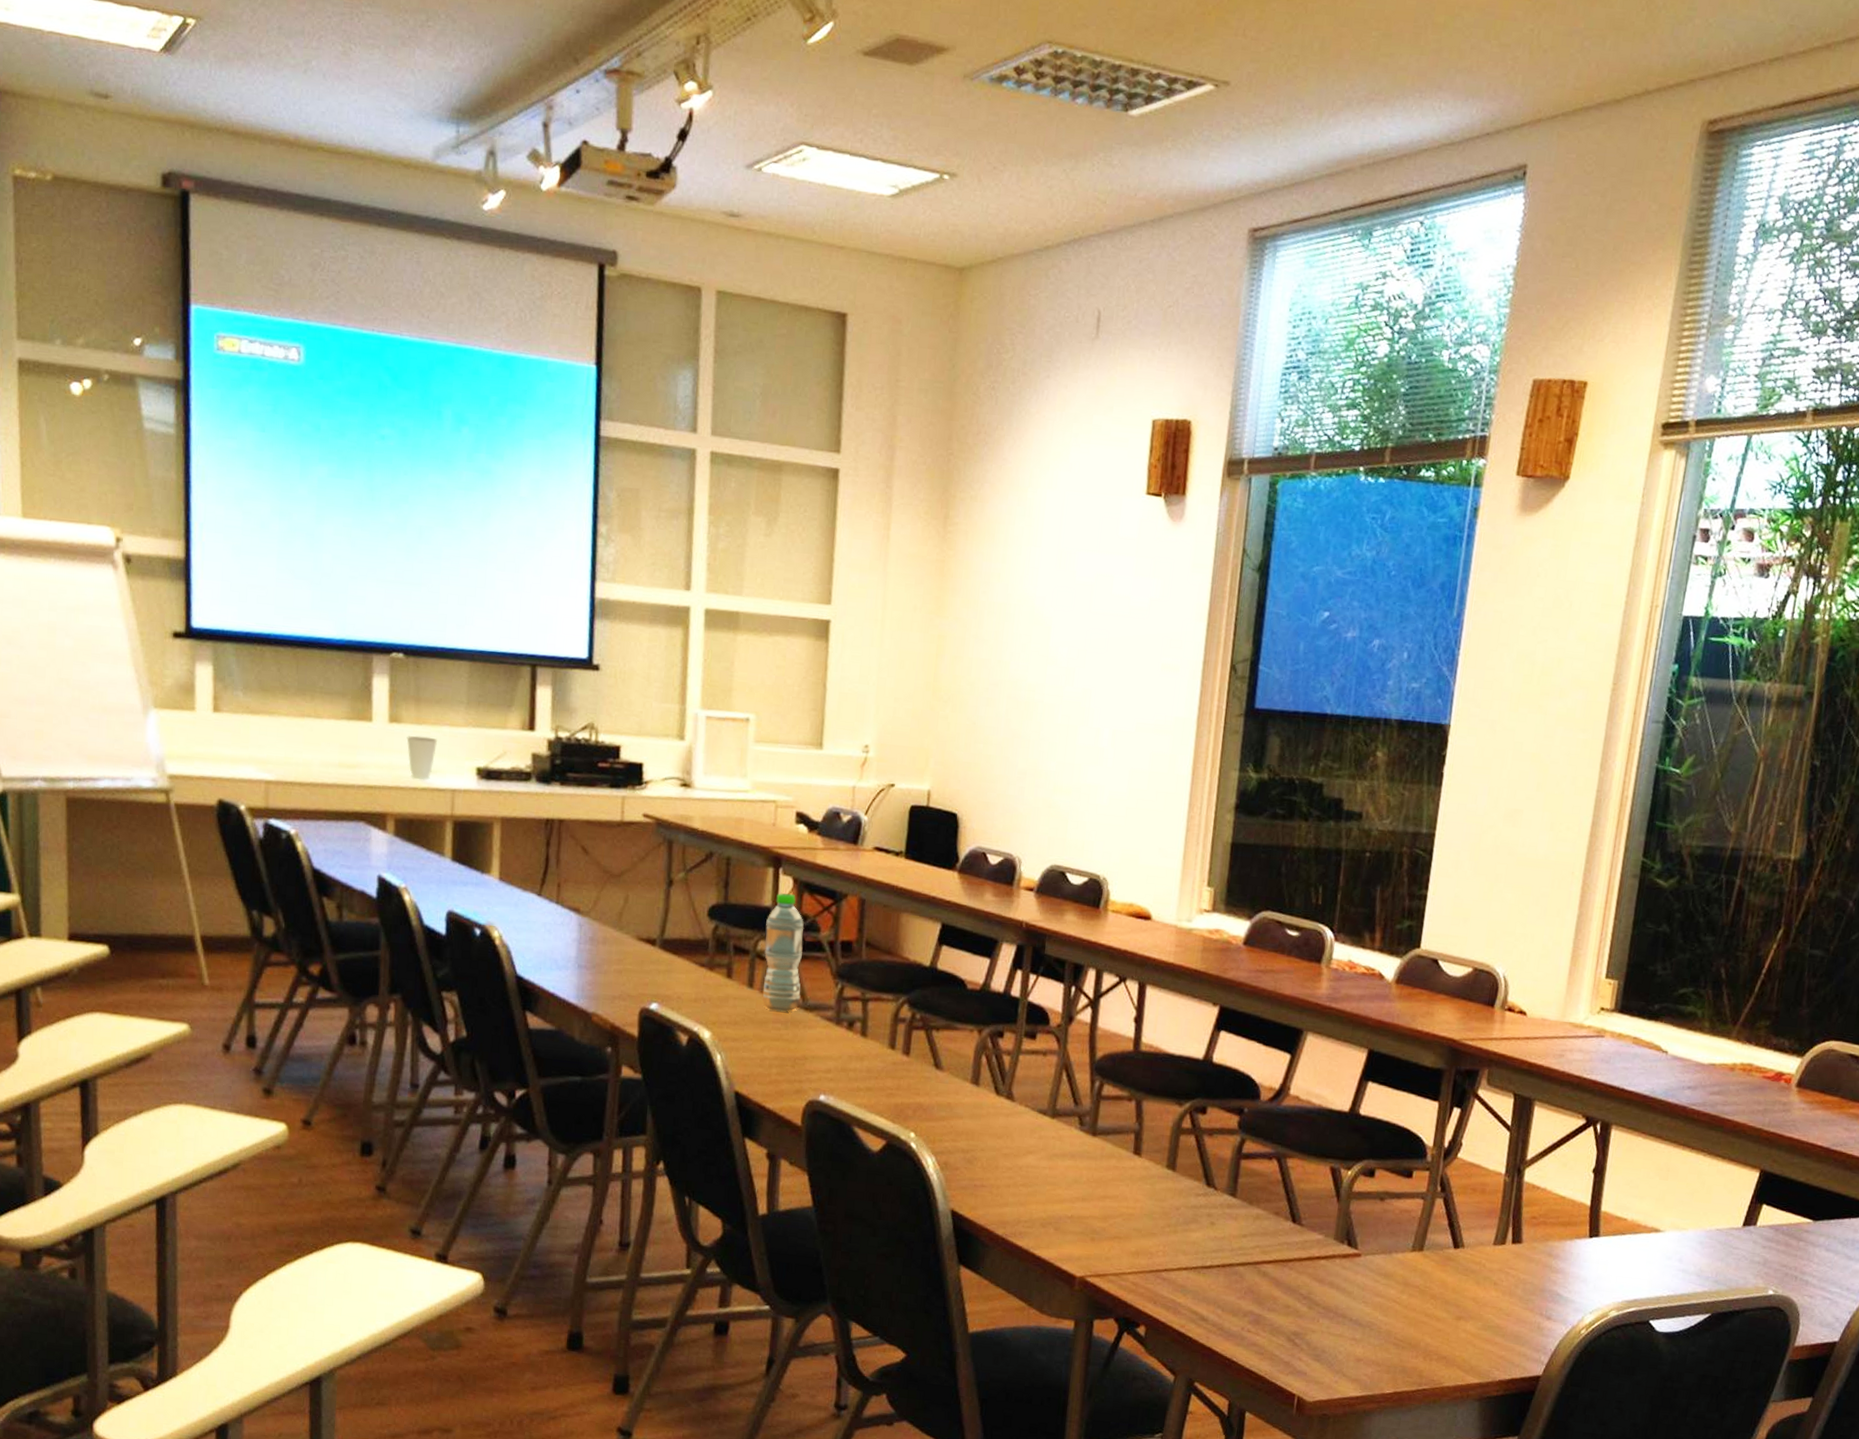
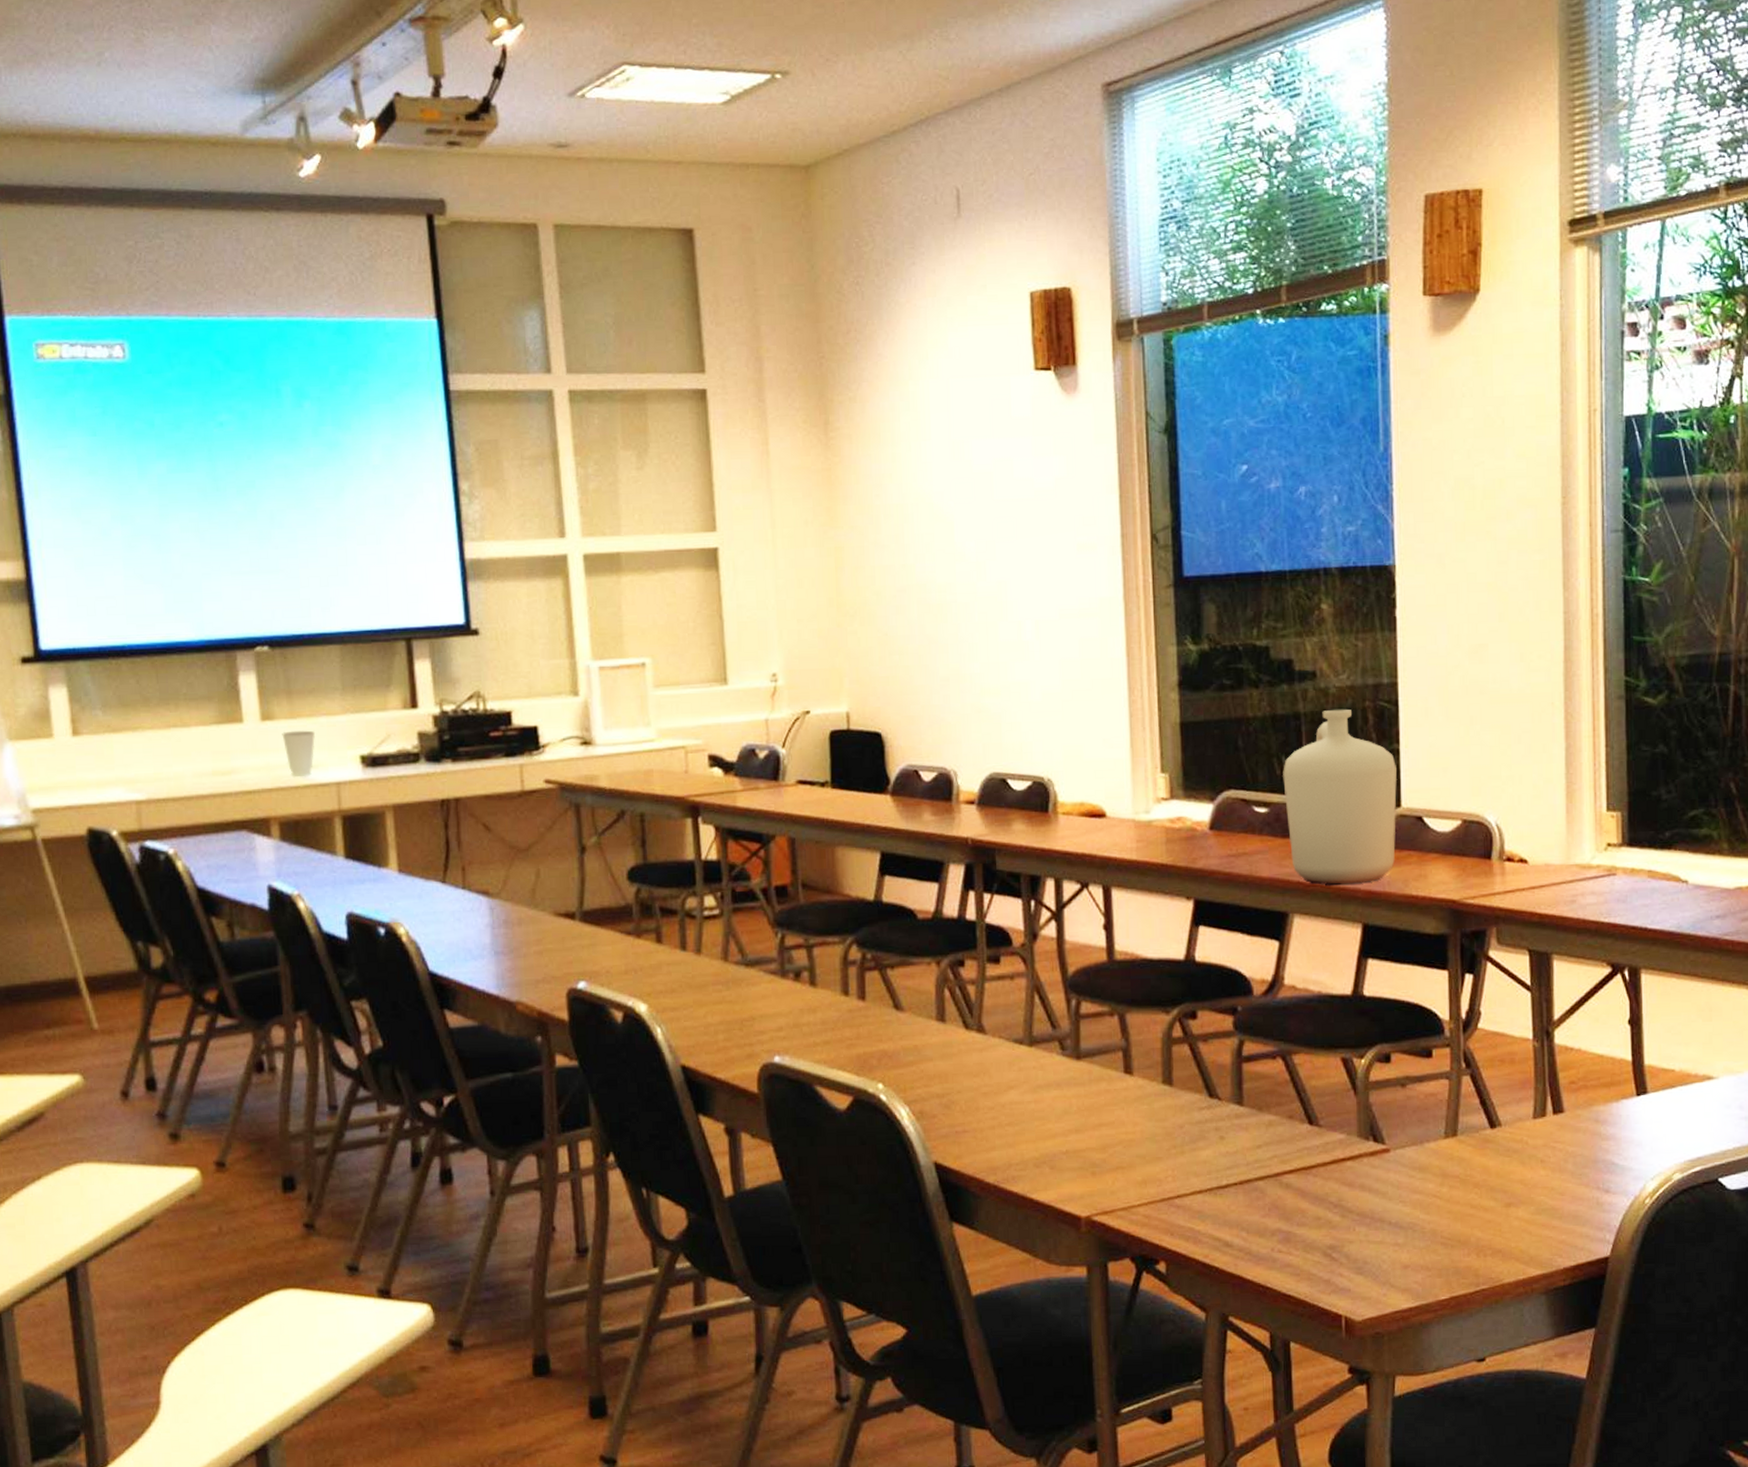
water bottle: present [762,893,804,1012] -> none [691,843,739,972]
water jug: none [1313,850,1422,1013] -> present [1283,709,1397,885]

